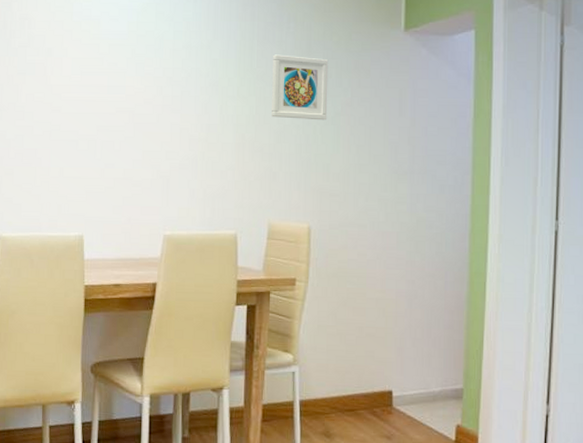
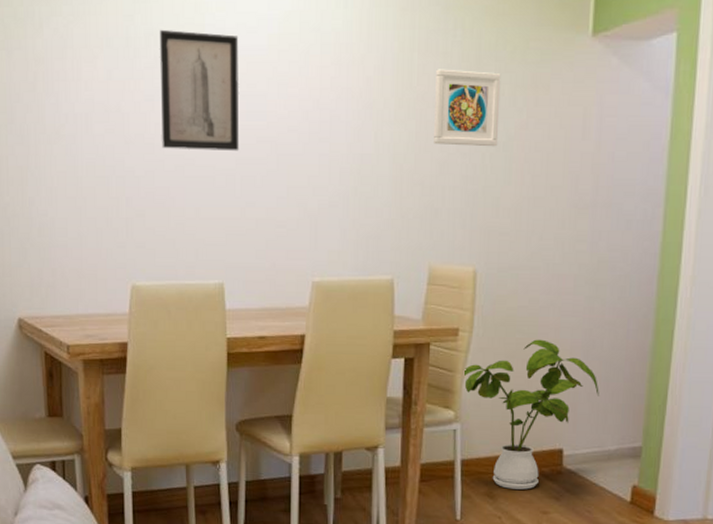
wall art: none [31,15,102,120] -> present [159,29,240,151]
house plant: none [301,289,423,429] -> present [464,339,599,490]

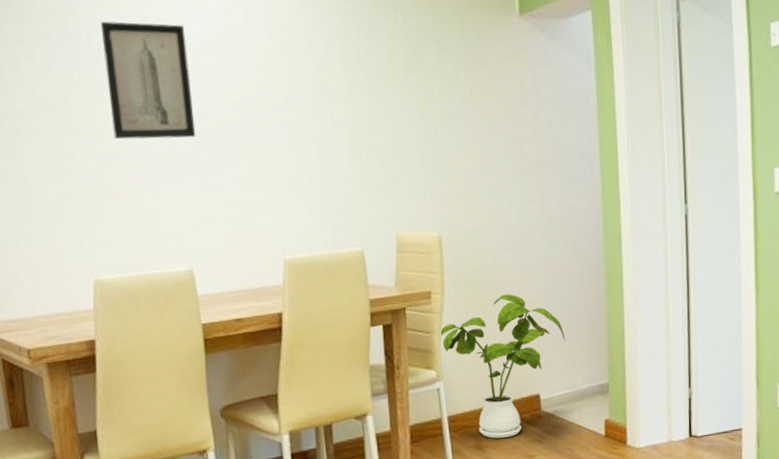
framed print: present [434,69,501,147] -> none [382,50,448,120]

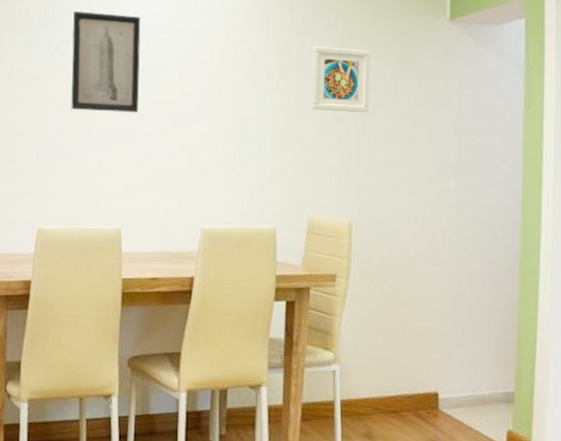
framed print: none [382,50,448,120] -> present [311,46,370,113]
house plant: present [441,294,566,439] -> none [342,286,471,432]

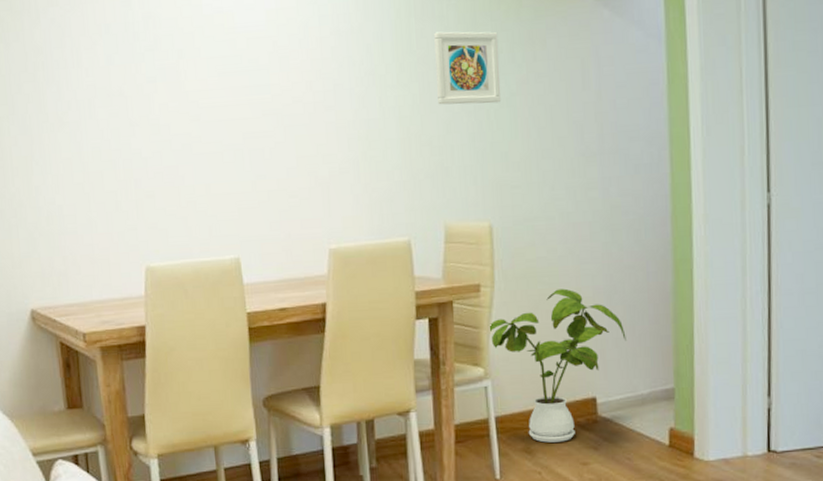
wall art: present [71,11,141,113] -> none [158,12,246,128]
house plant: none [342,286,471,432] -> present [490,288,626,443]

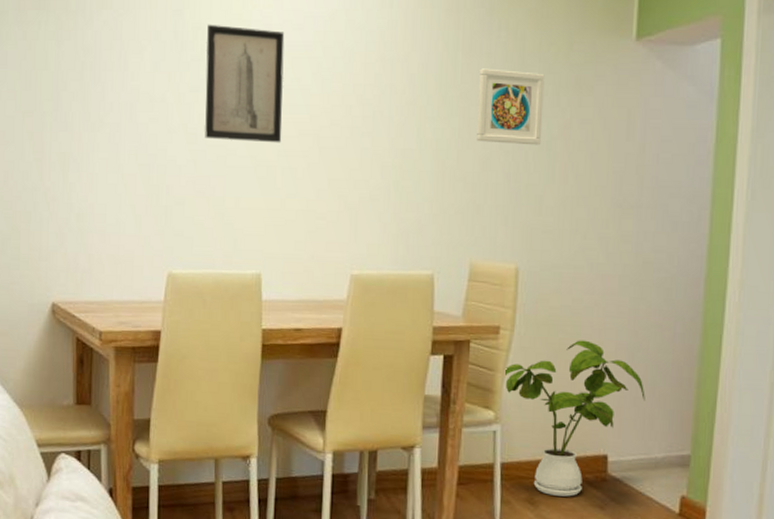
wall art: none [158,12,246,128] -> present [205,24,285,143]

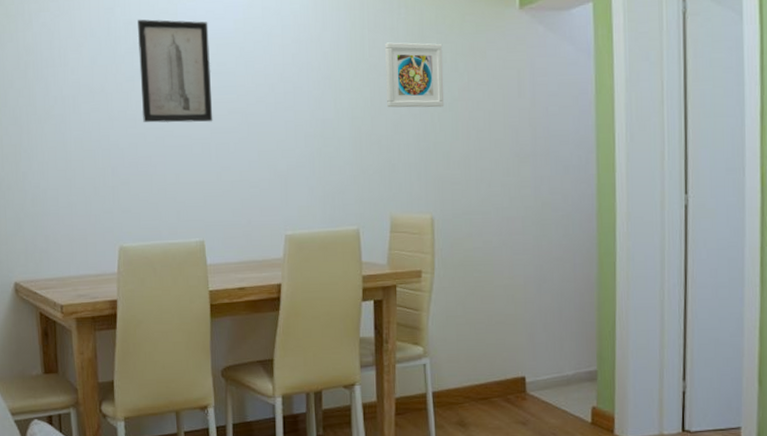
house plant: present [505,340,645,497] -> none [430,276,554,417]

